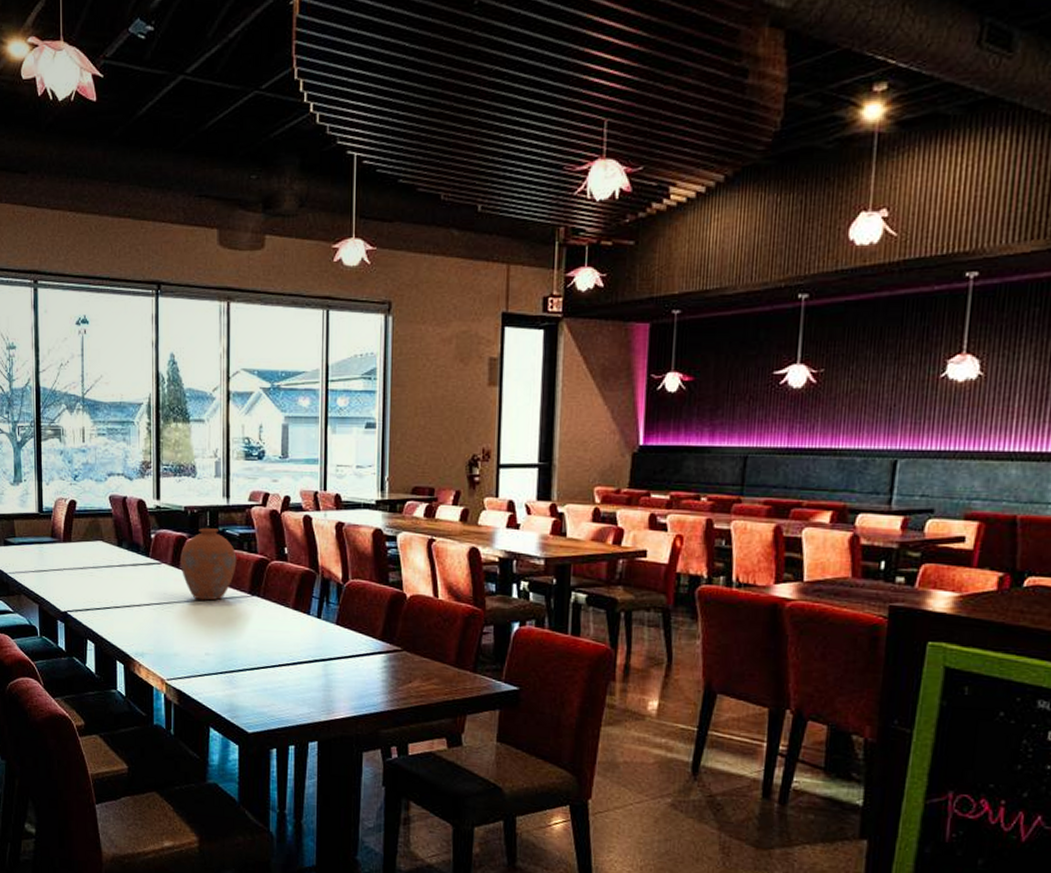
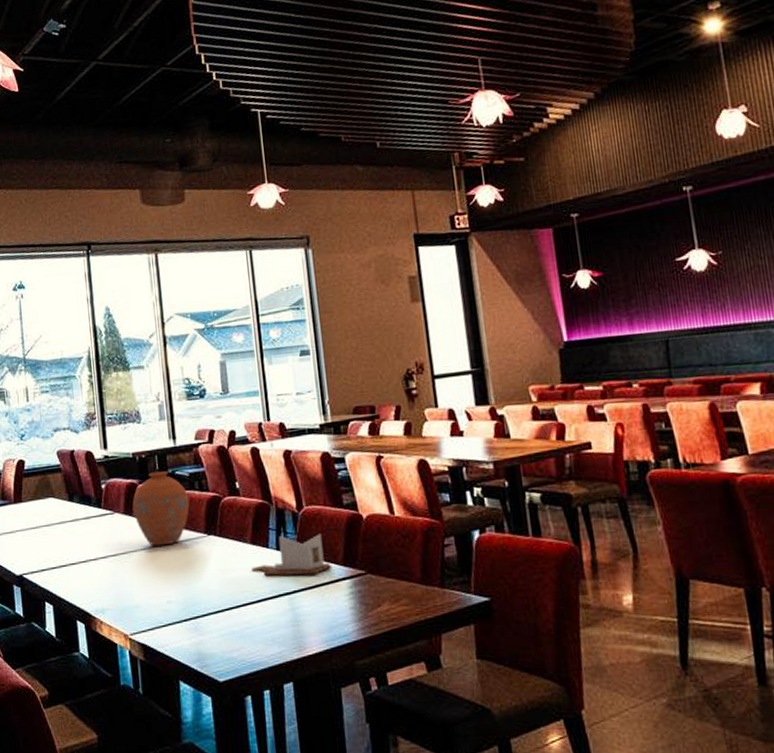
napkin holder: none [290,605,370,646] -> present [251,533,332,576]

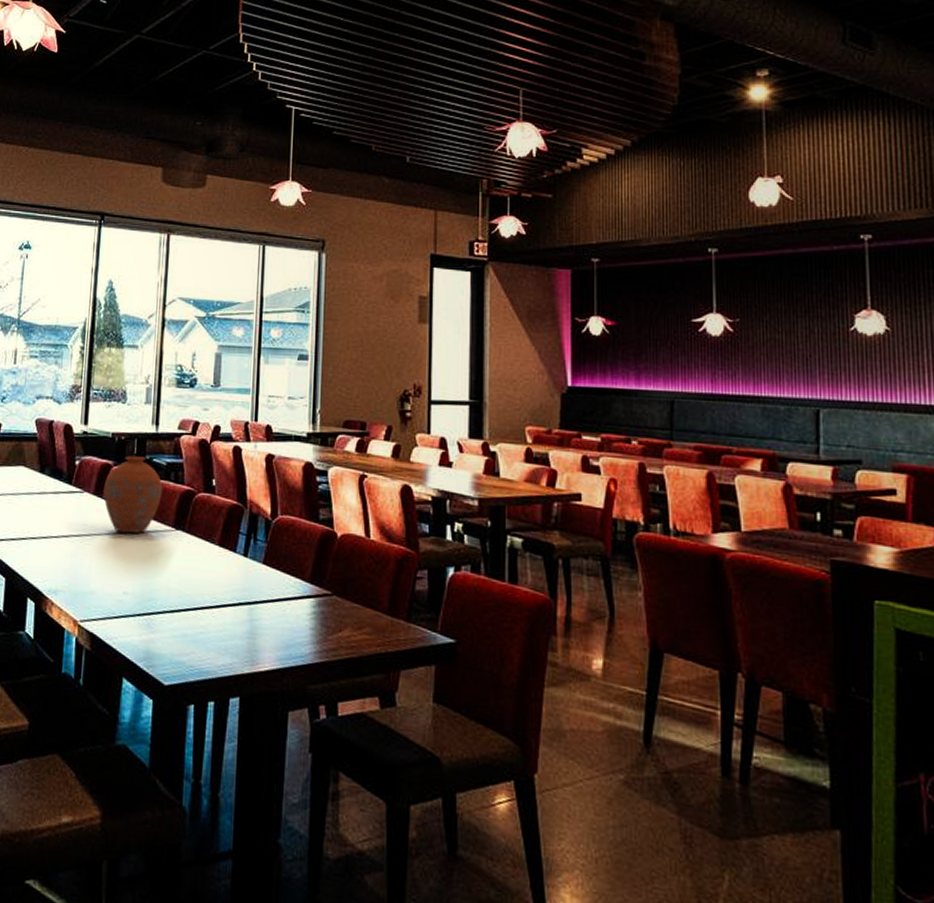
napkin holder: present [251,533,332,576] -> none [214,542,298,588]

